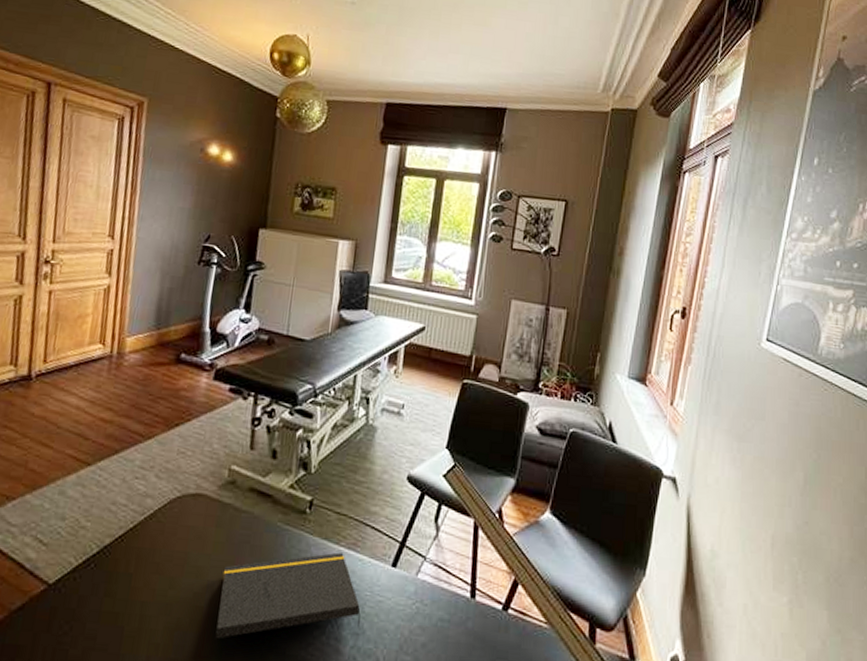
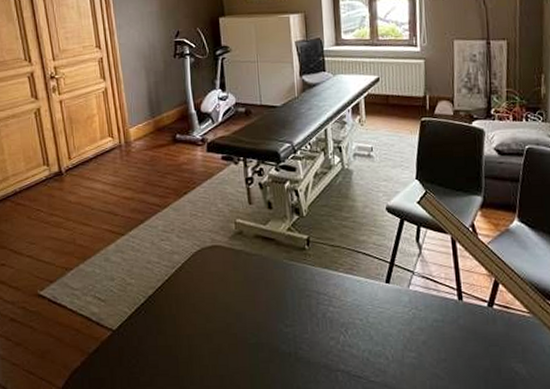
notepad: present [215,552,361,640] -> none [247,277,368,357]

